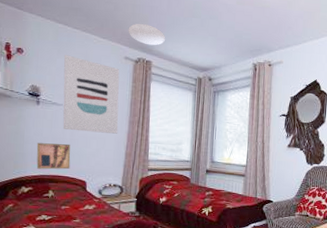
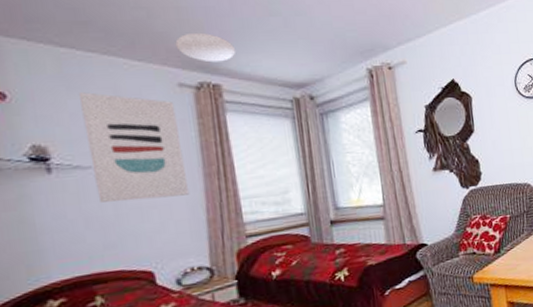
wall art: present [36,143,71,170] -> none [59,222,123,269]

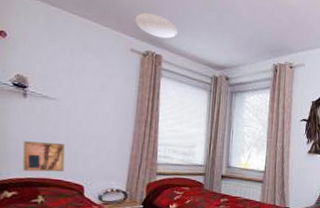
wall art: none [59,222,123,269] -> present [22,141,65,172]
wall art: present [78,92,190,202] -> none [55,42,125,134]

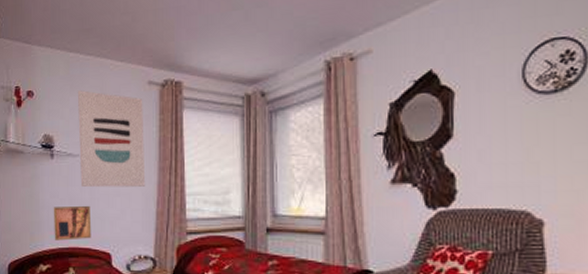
wall art: none [55,42,125,134] -> present [77,90,146,188]
ceiling light: present [135,12,178,39] -> none [150,31,199,61]

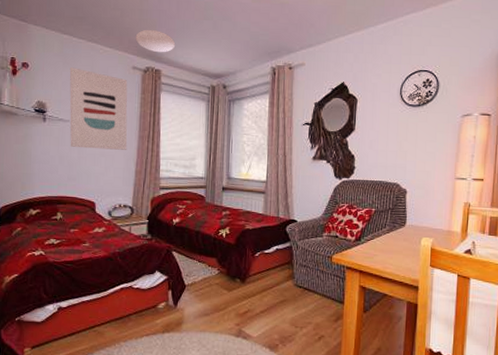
wall art: present [53,205,92,241] -> none [44,162,79,190]
ceiling light: none [150,31,199,61] -> present [135,29,176,53]

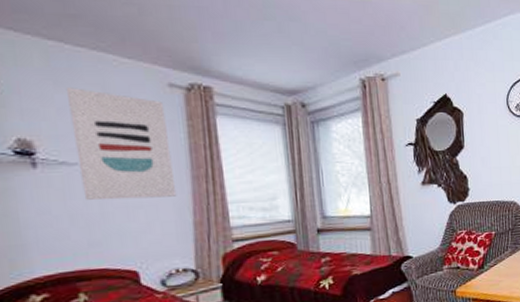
ceiling light: present [135,29,176,53] -> none [166,32,229,64]

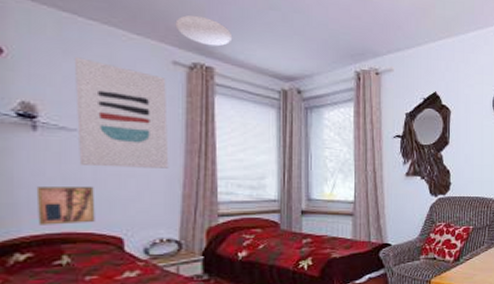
wall art: none [43,220,108,265] -> present [36,186,95,225]
ceiling light: none [166,32,229,64] -> present [175,15,233,47]

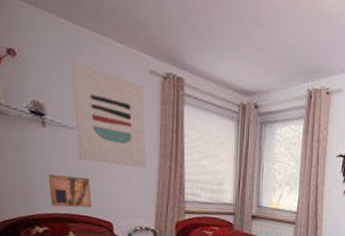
ceiling light: present [175,15,233,47] -> none [152,25,201,58]

